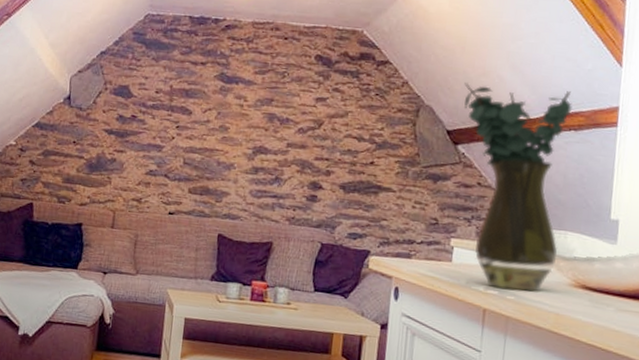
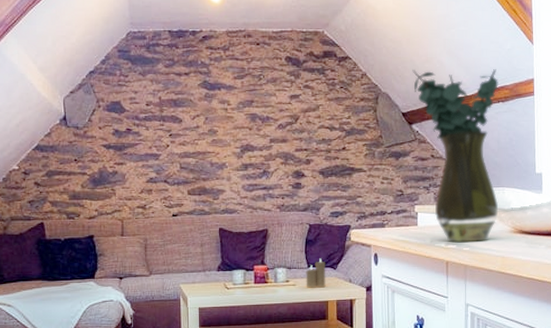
candle: none [309,283,336,317] -> present [306,258,326,288]

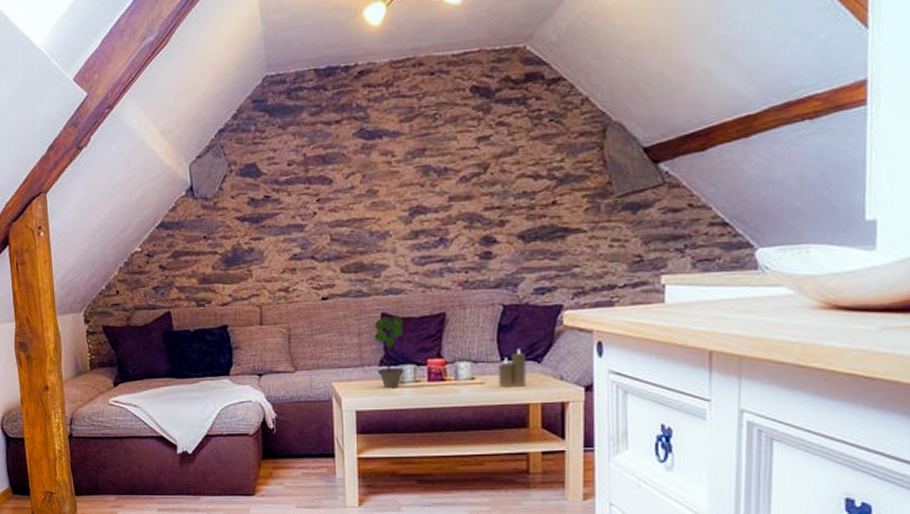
potted plant: none [213,231,236,290] -> present [374,316,404,389]
vase: present [412,69,499,243] -> none [660,71,804,325]

